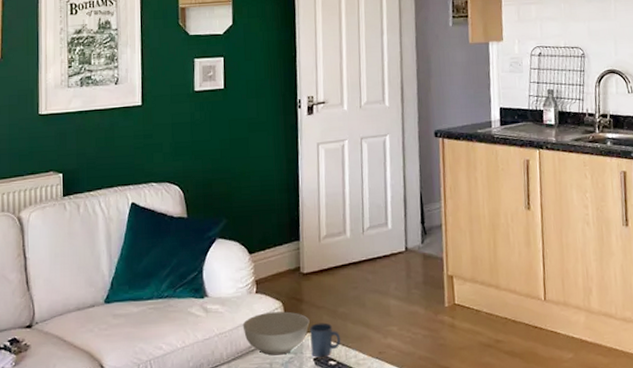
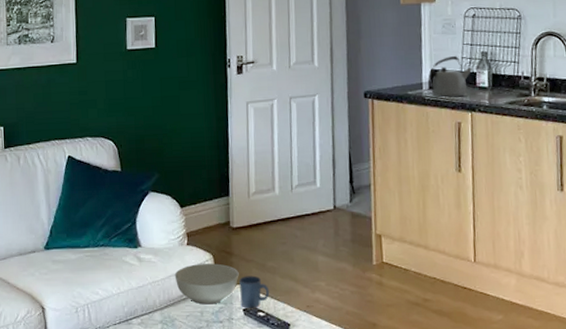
kettle: none [496,94,539,135] -> present [427,56,472,97]

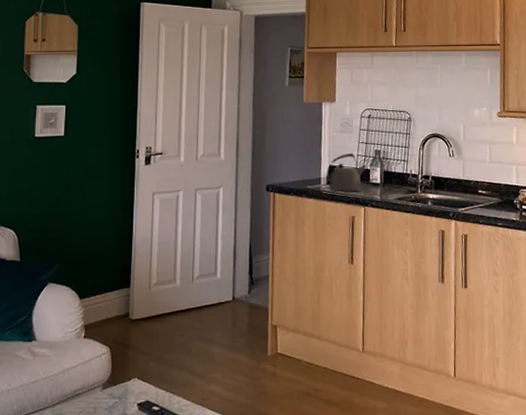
bowl: present [174,263,239,305] -> none [69,356,135,400]
mug: present [239,275,270,310] -> none [135,368,165,404]

